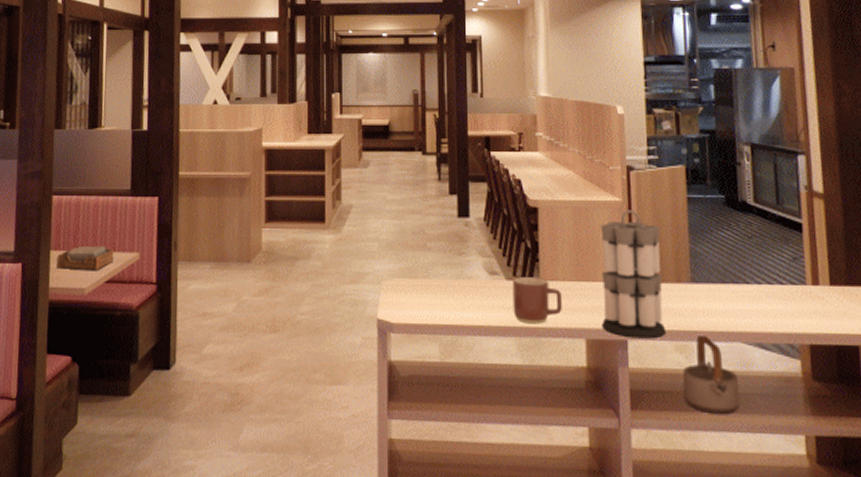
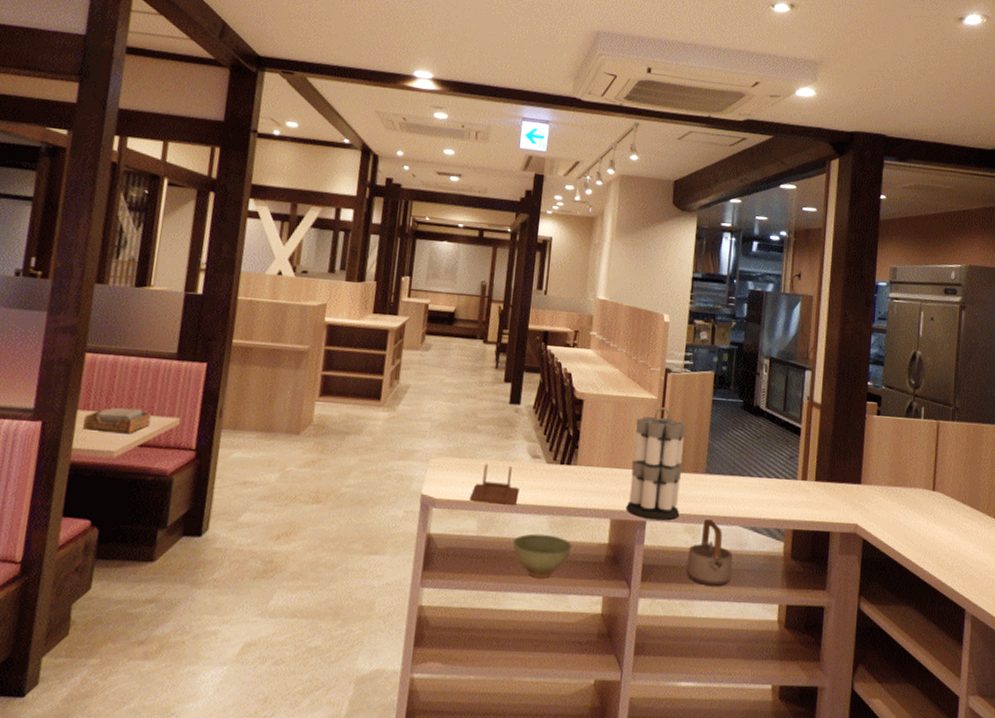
napkin holder: none [428,283,480,327] -> present [469,463,519,505]
bowl: none [480,357,546,408] -> present [512,533,572,579]
mug: present [512,277,562,324] -> none [549,461,595,504]

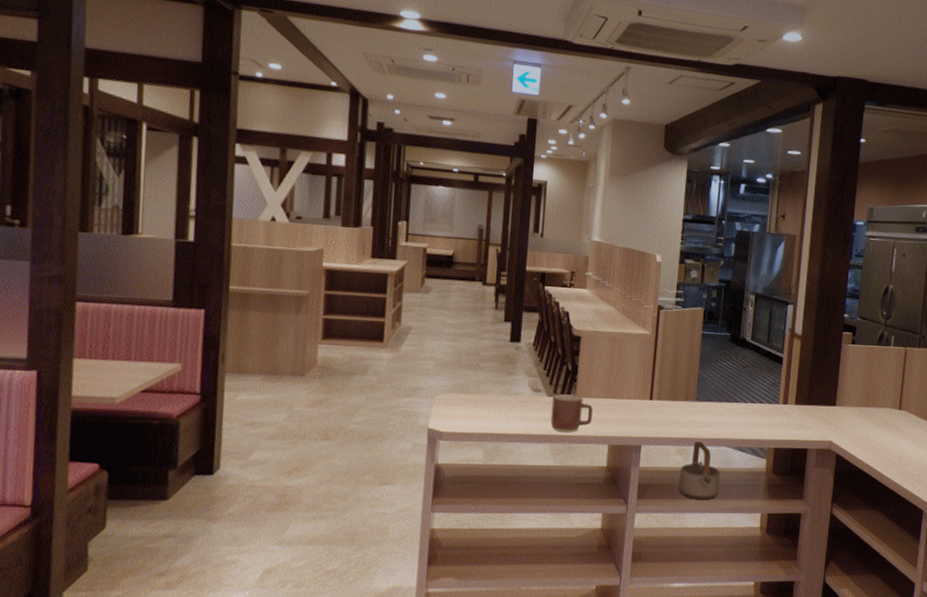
napkin holder: present [83,407,152,433] -> none [81,355,152,379]
napkin holder: present [469,463,519,505] -> none [474,398,522,435]
bowl: present [512,533,572,579] -> none [517,460,573,500]
mug: none [549,461,595,504] -> present [550,394,593,433]
spice rack: present [626,407,687,521] -> none [622,342,679,444]

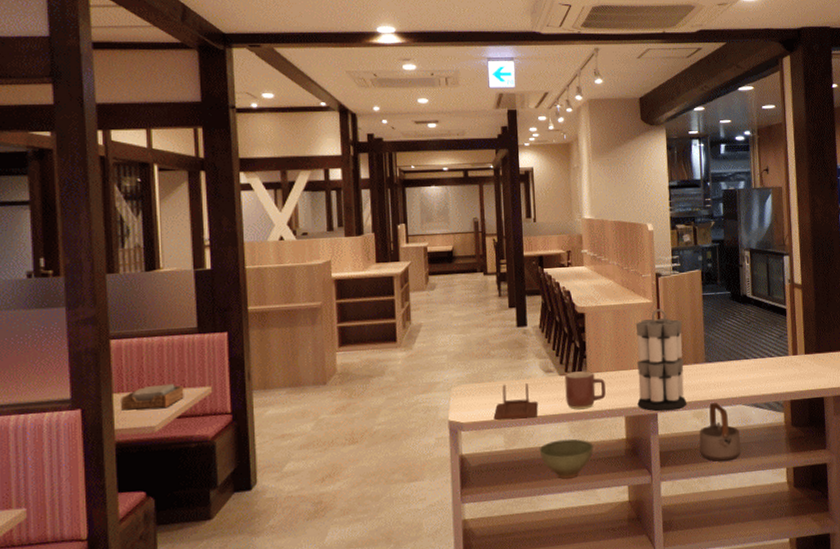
napkin holder: none [81,355,152,379] -> present [121,383,184,411]
napkin holder: none [474,398,522,435] -> present [493,383,538,420]
bowl: none [517,460,573,500] -> present [539,438,594,479]
spice rack: none [622,342,679,444] -> present [635,309,687,411]

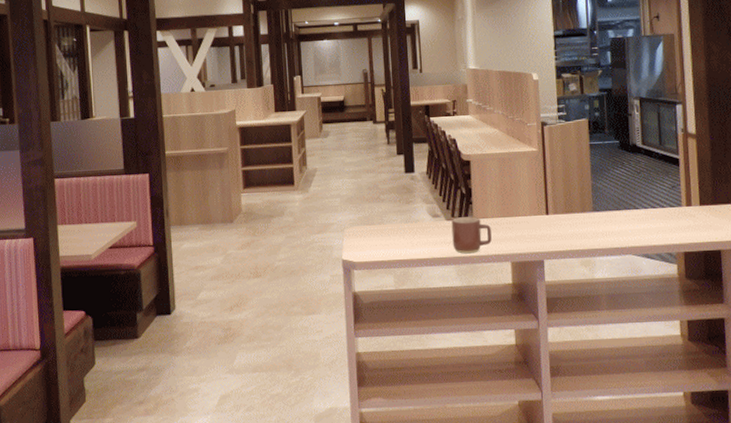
napkin holder: present [121,383,184,411] -> none [64,218,114,240]
napkin holder: present [493,383,538,420] -> none [384,227,426,261]
bowl: present [539,438,594,479] -> none [427,281,480,320]
spice rack: present [635,309,687,411] -> none [521,157,574,258]
teapot: present [699,403,742,462] -> none [587,252,632,311]

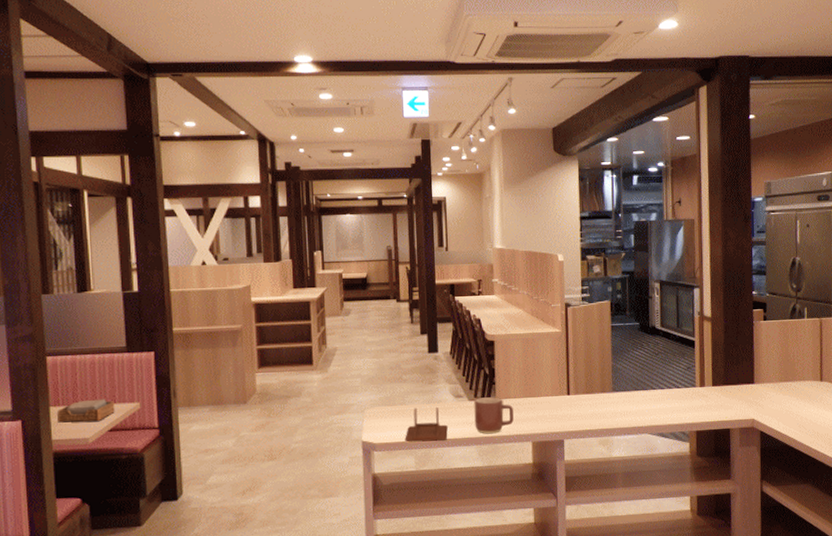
napkin holder: none [64,218,114,240] -> present [57,399,115,423]
napkin holder: none [384,227,426,261] -> present [405,407,448,442]

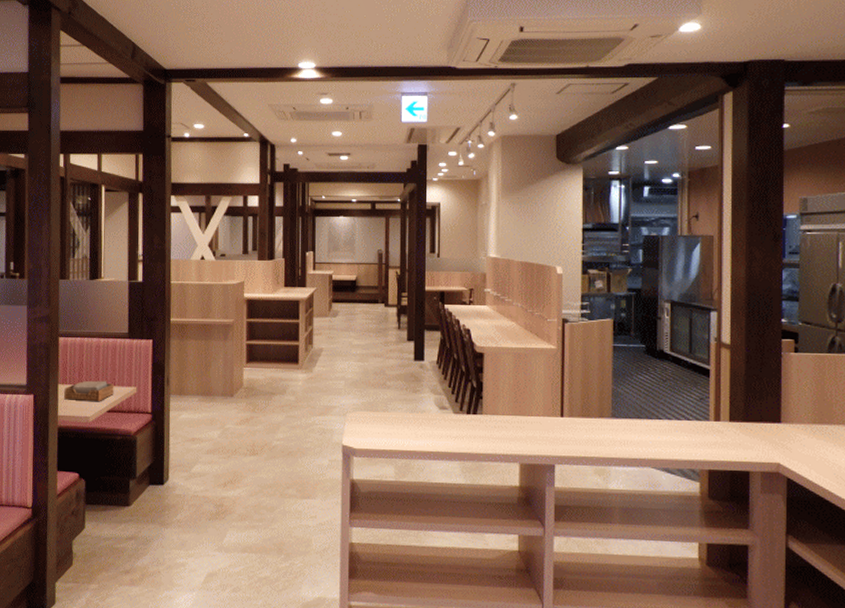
napkin holder: present [405,407,448,442] -> none [385,415,430,453]
mug: present [474,397,514,434] -> none [459,411,501,451]

